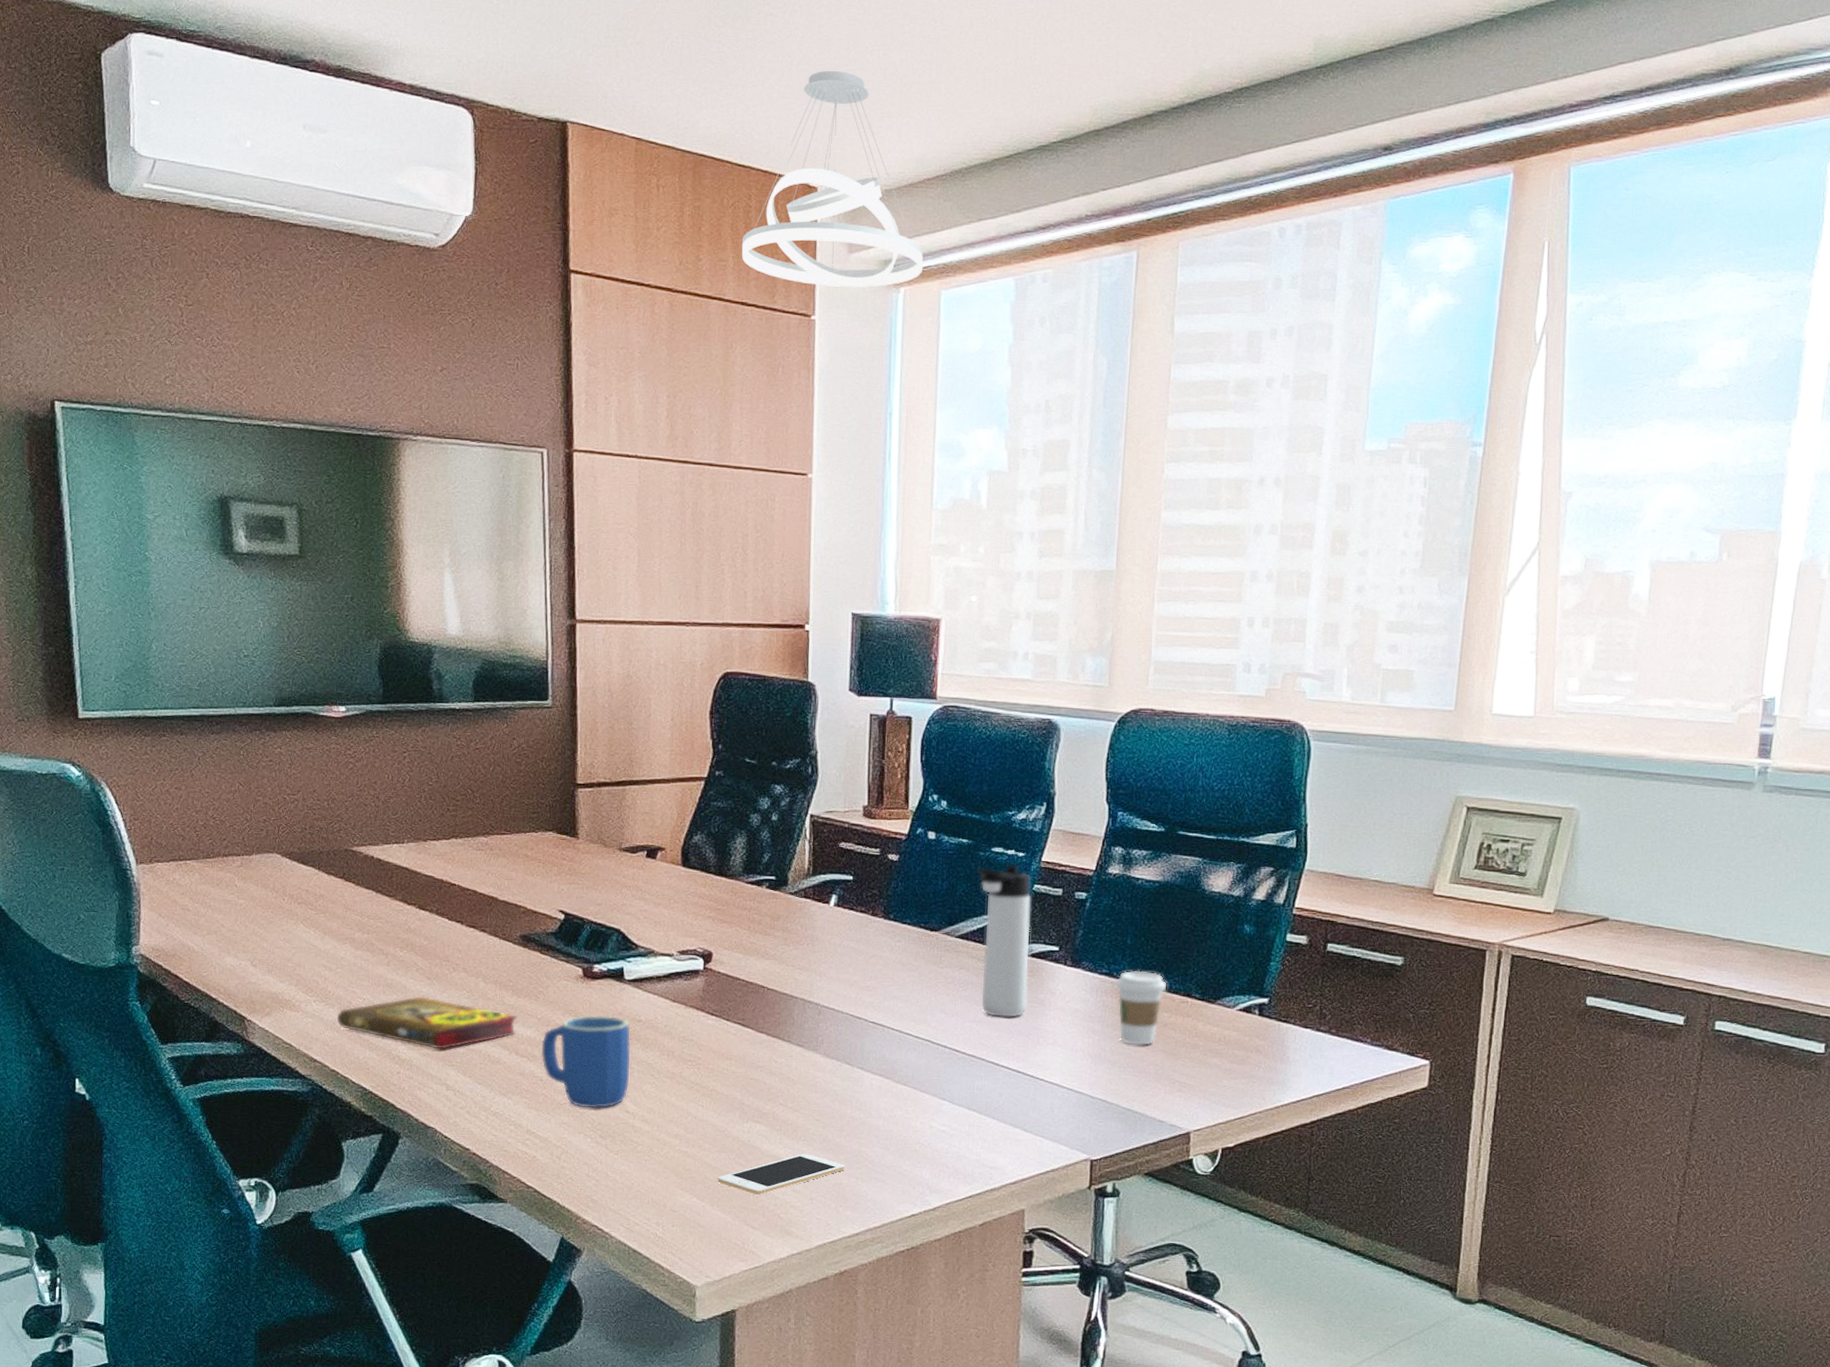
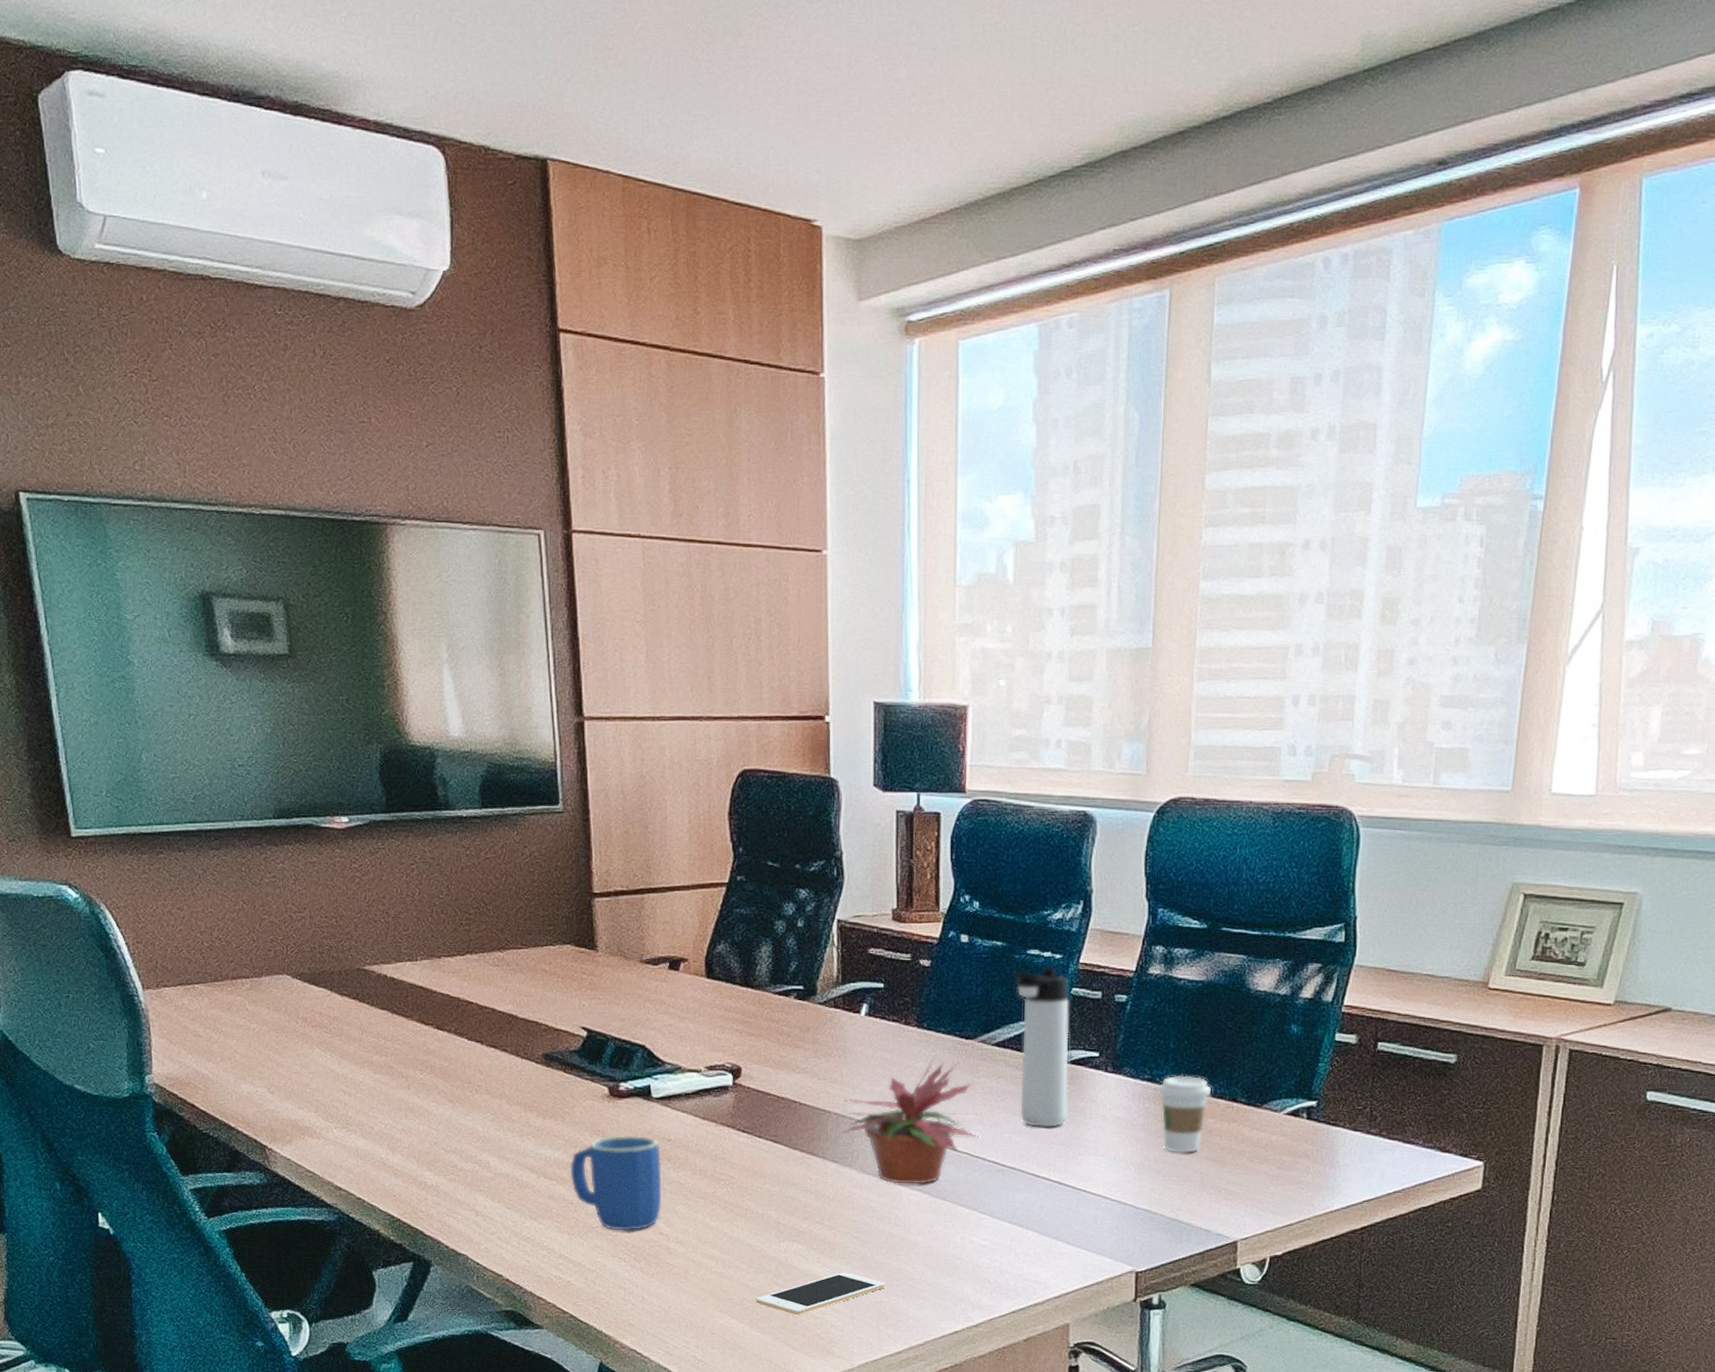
book: present [336,996,517,1050] -> none [359,1120,544,1174]
pendant light: present [741,70,923,288] -> none [742,90,938,341]
potted plant: none [808,945,941,1070] -> present [843,1055,980,1185]

